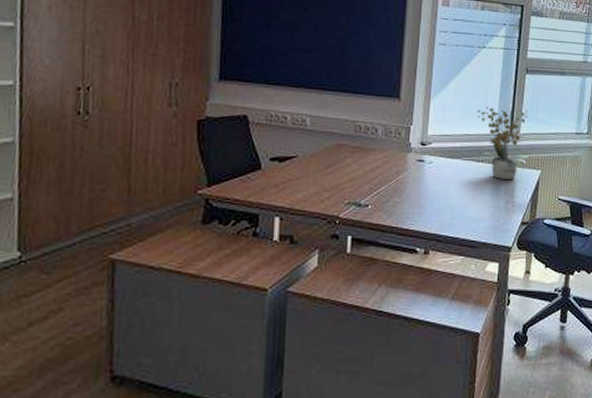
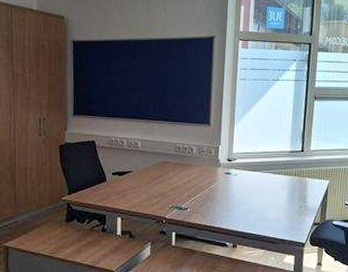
potted plant: present [476,106,529,179] -> none [273,128,318,188]

